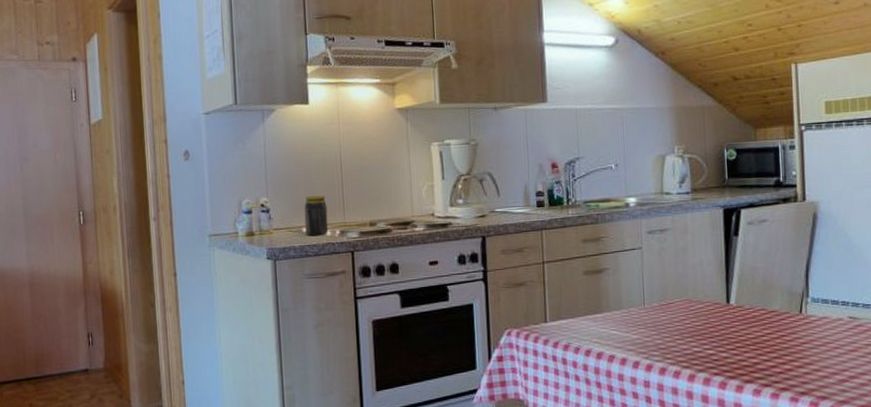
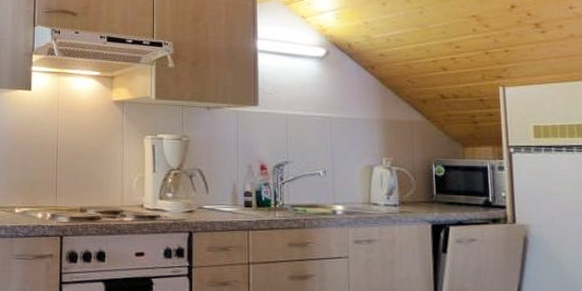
jar: present [304,195,329,236] -> none [18,177,40,218]

